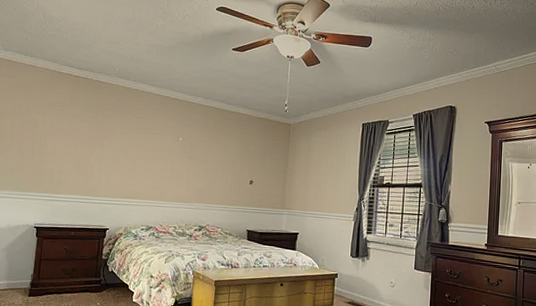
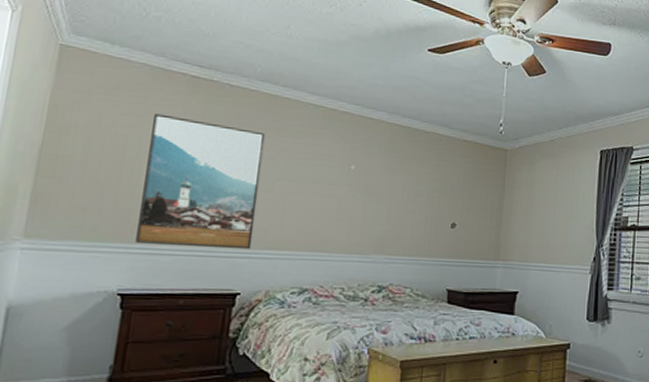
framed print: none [44,103,123,198] -> present [136,113,266,250]

